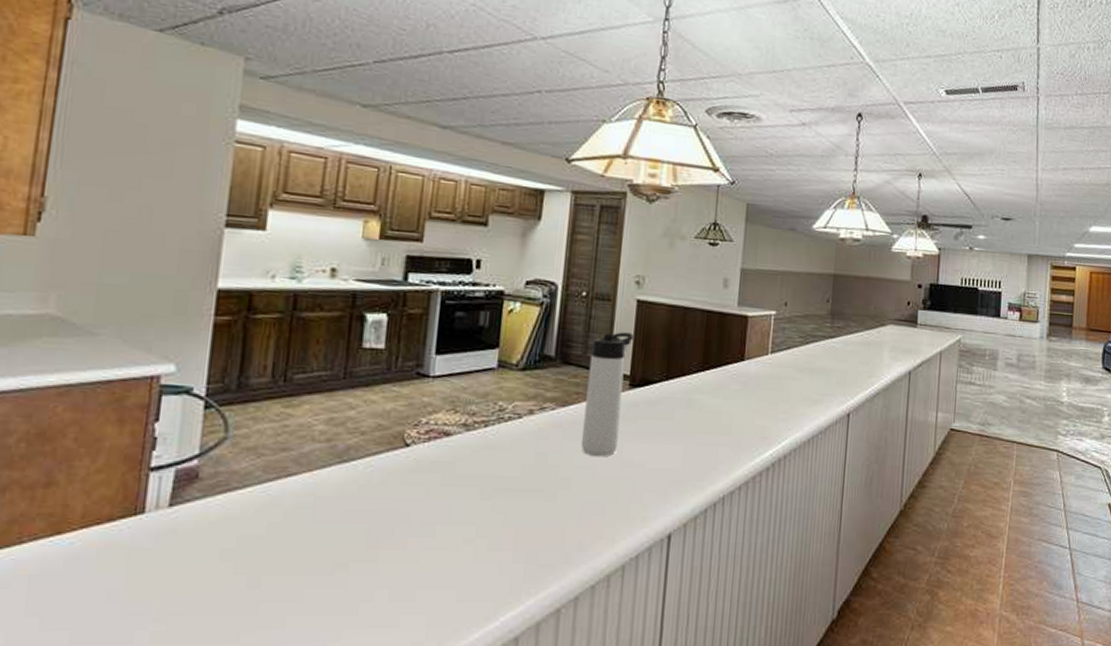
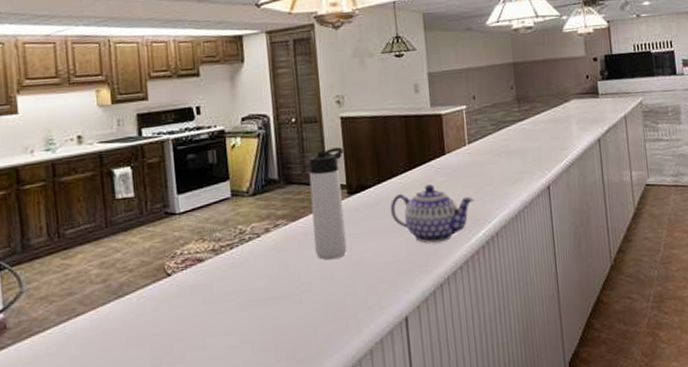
teapot: none [673,390,767,457] -> present [390,184,474,244]

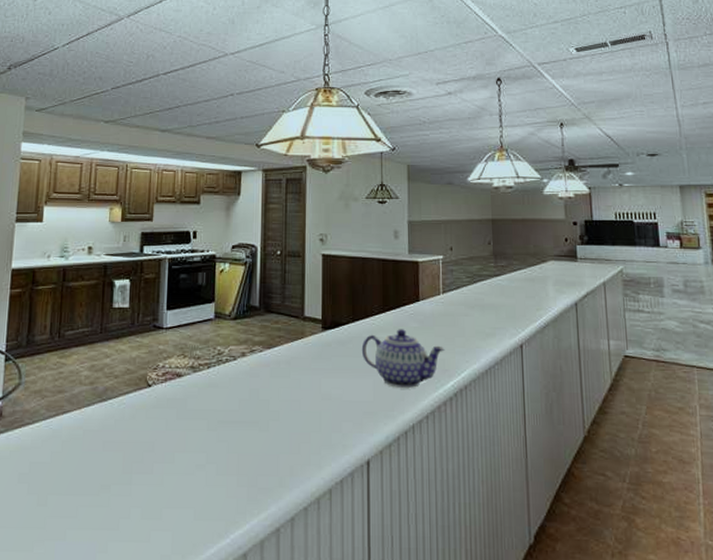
thermos bottle: present [308,147,347,260] -> none [285,283,322,390]

